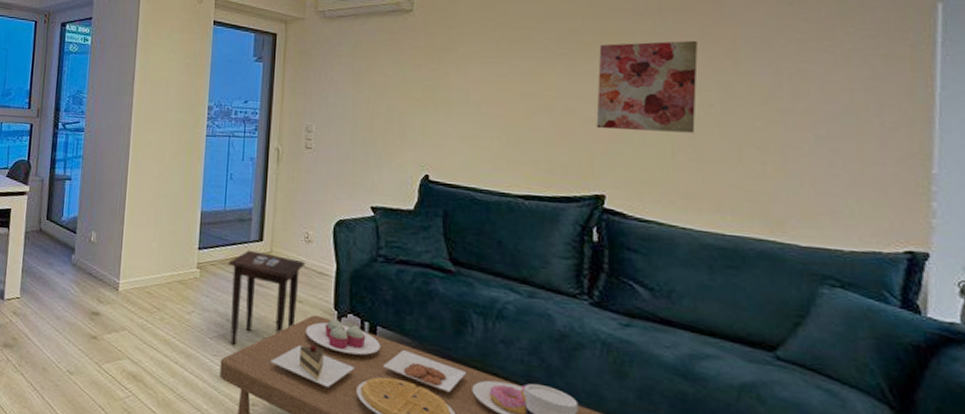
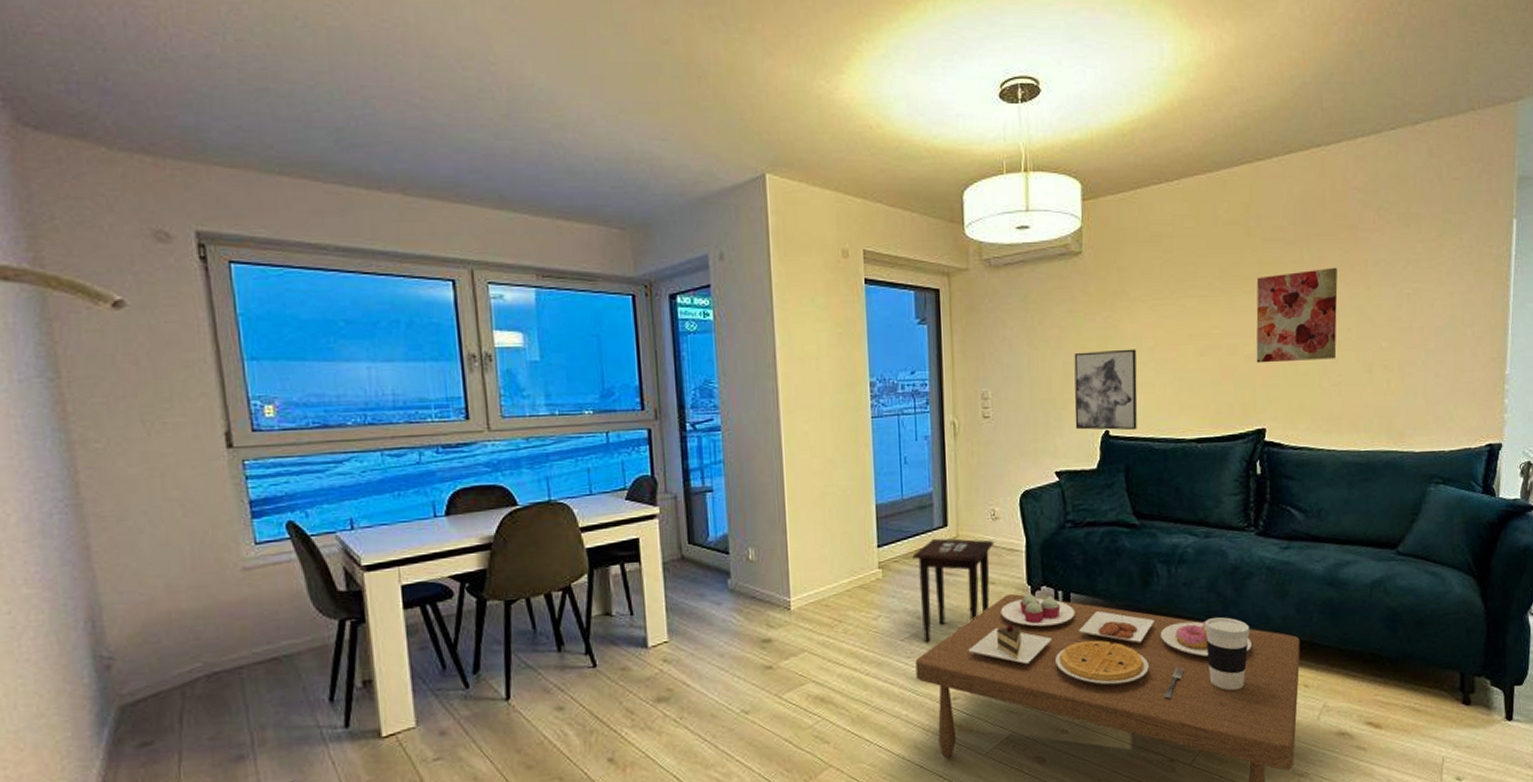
wall art: none [394,99,463,179] -> present [1074,349,1138,431]

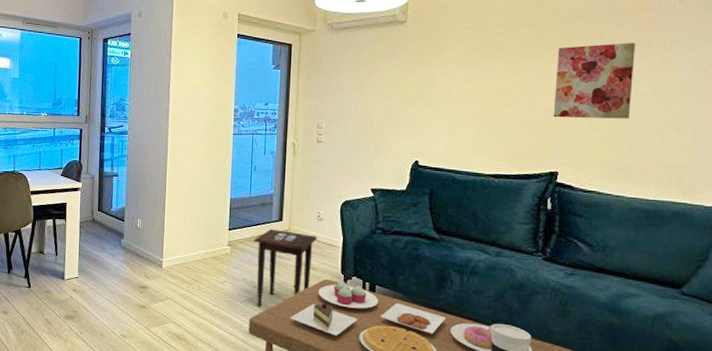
wall art: present [1074,349,1138,431] -> none [390,98,447,163]

